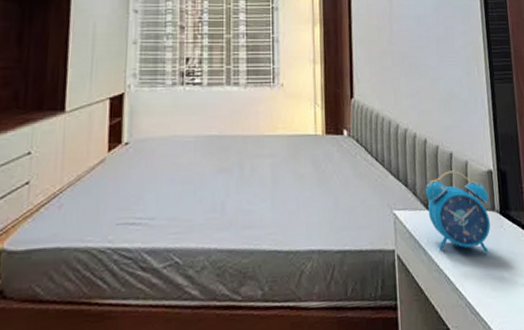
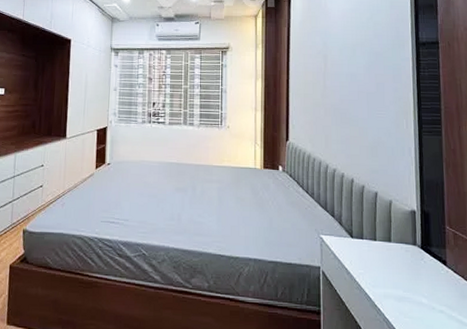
alarm clock: present [425,170,490,253] -> none [350,207,411,280]

